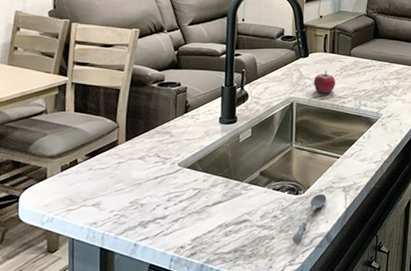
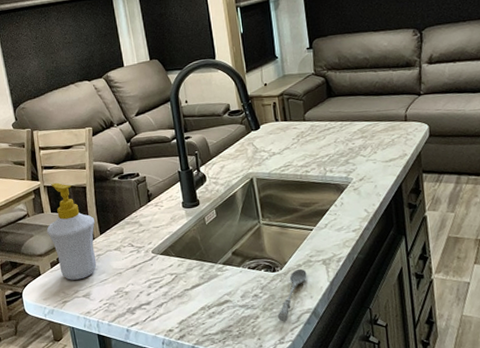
soap bottle: none [64,80,122,187] -> present [46,182,97,280]
fruit: present [313,71,335,94] -> none [269,140,294,165]

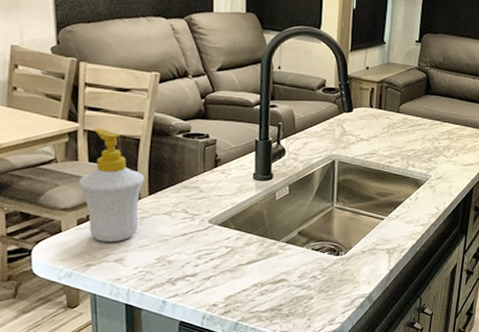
soupspoon: present [278,268,307,322] -> none [332,255,369,305]

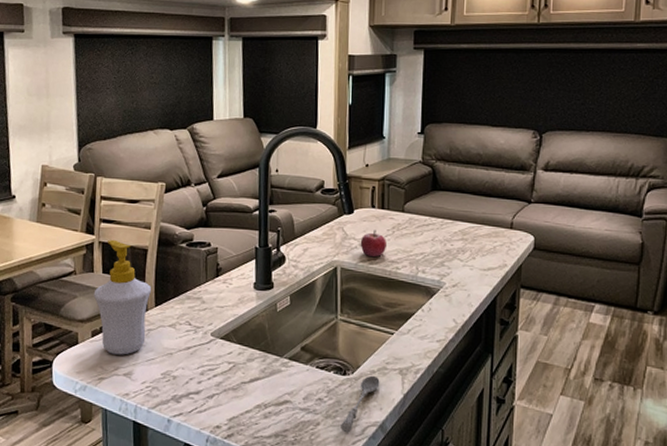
soupspoon: none [332,255,369,305] -> present [341,375,380,433]
fruit: none [357,128,382,153] -> present [360,230,386,258]

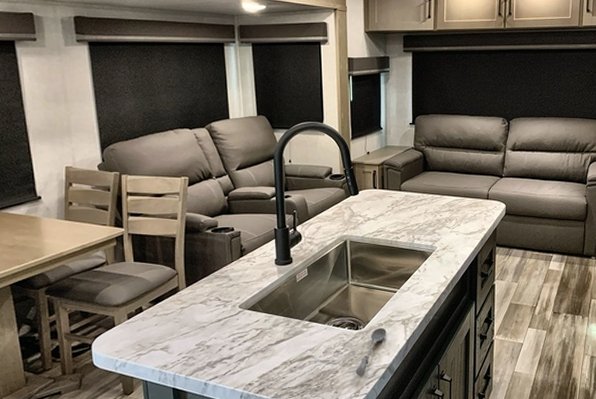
soap bottle: present [93,239,151,355] -> none [126,231,181,333]
fruit: present [360,230,386,258] -> none [365,207,387,230]

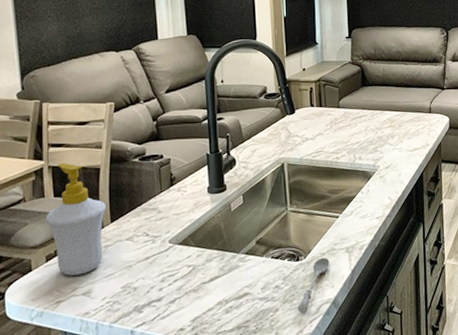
soap bottle: none [126,231,181,333] -> present [45,162,106,276]

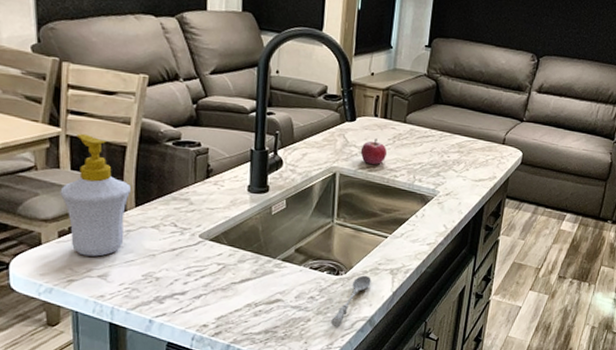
fruit: none [303,126,326,151] -> present [360,138,387,165]

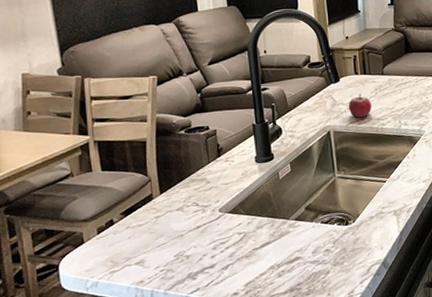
soap bottle: present [60,133,131,257] -> none [94,137,154,247]
soupspoon: present [331,275,371,328] -> none [348,220,379,275]

